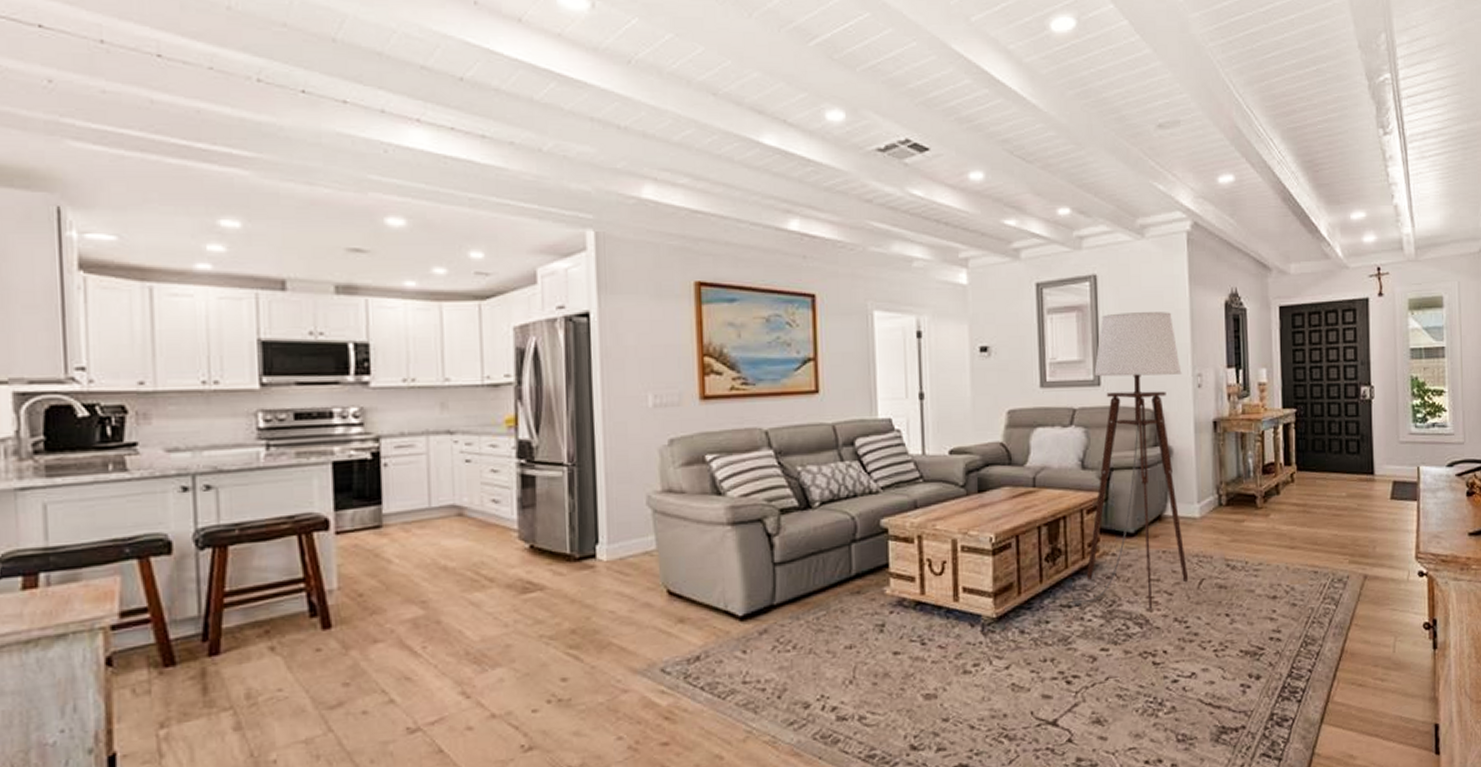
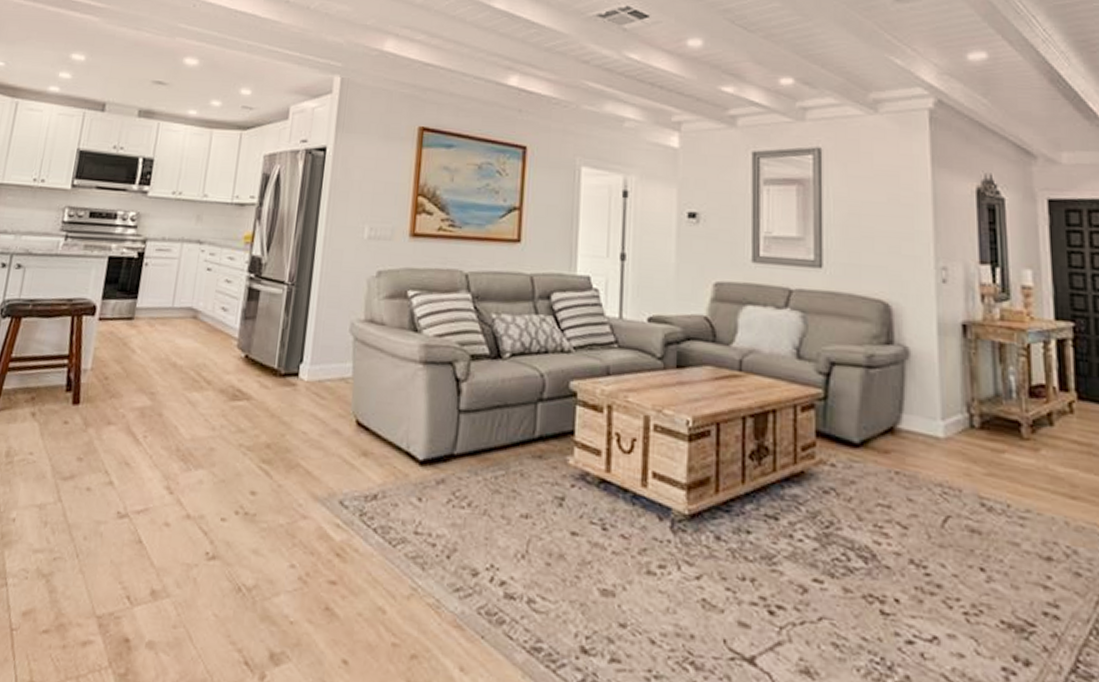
floor lamp: present [1069,312,1189,610] -> none [775,190,930,542]

